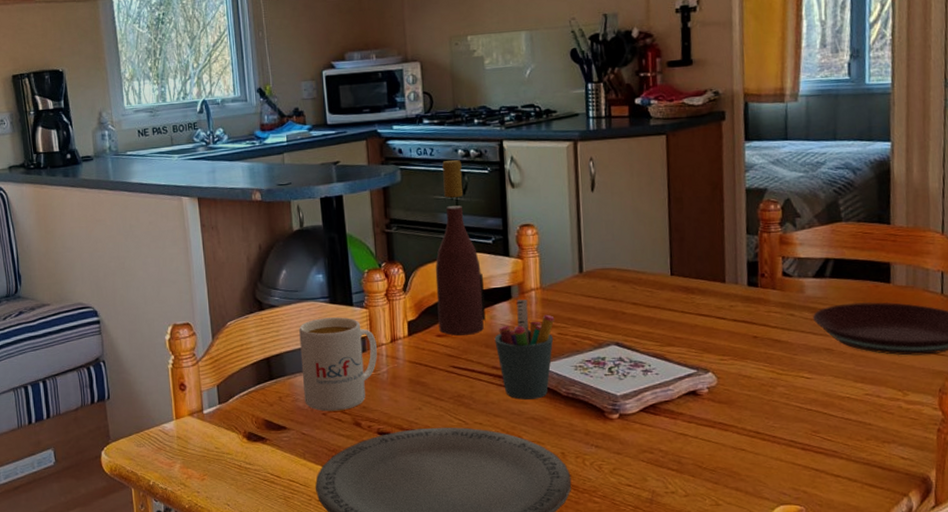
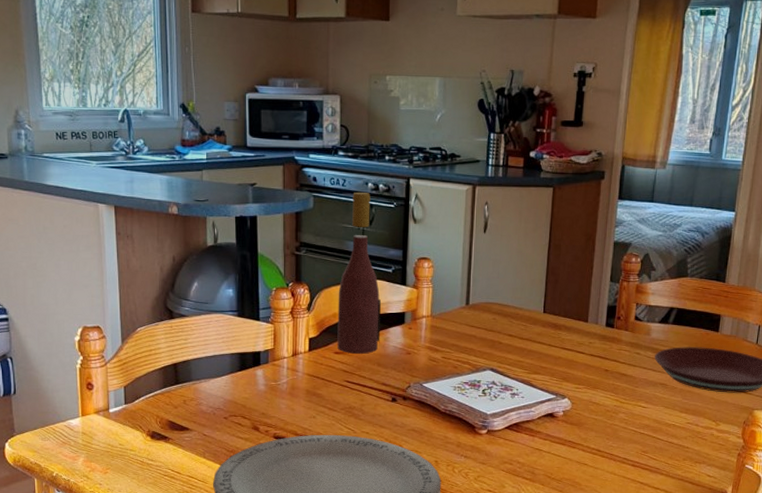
mug: present [299,317,377,412] -> none [207,330,279,416]
pen holder: present [494,299,555,400] -> none [386,325,441,414]

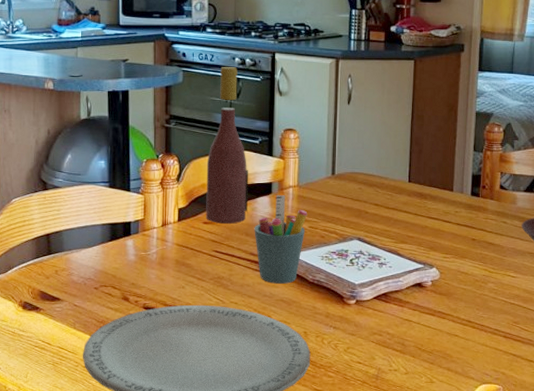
pen holder: none [386,325,441,414] -> present [254,195,308,284]

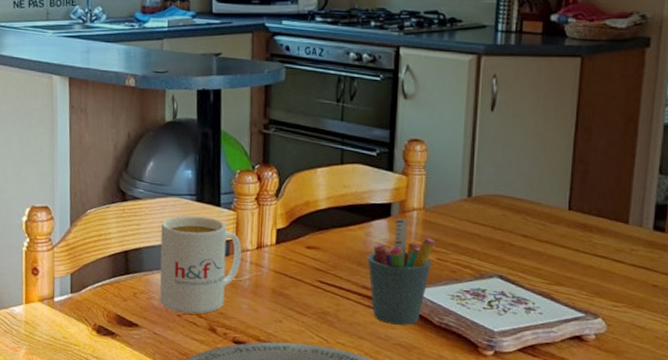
mug: none [78,201,149,286] -> present [160,216,241,314]
wine bottle: present [206,67,249,225] -> none [309,63,364,251]

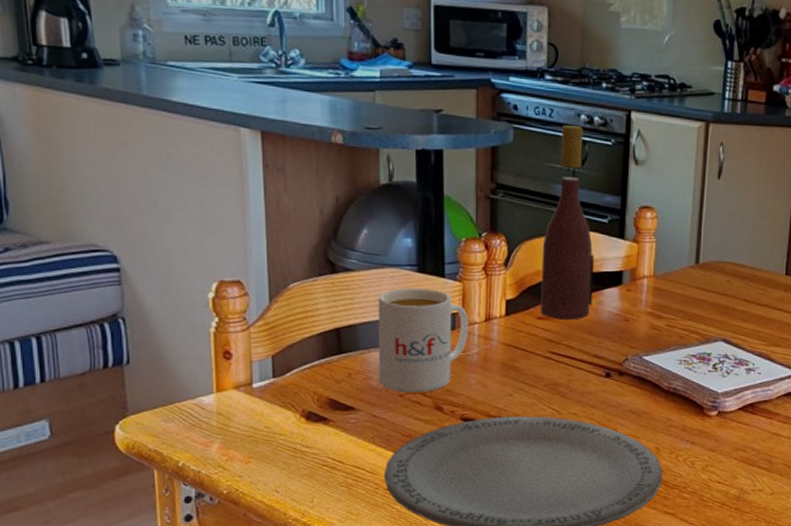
wine bottle: none [309,63,364,251] -> present [540,125,595,321]
pen holder: present [367,218,435,326] -> none [599,286,665,392]

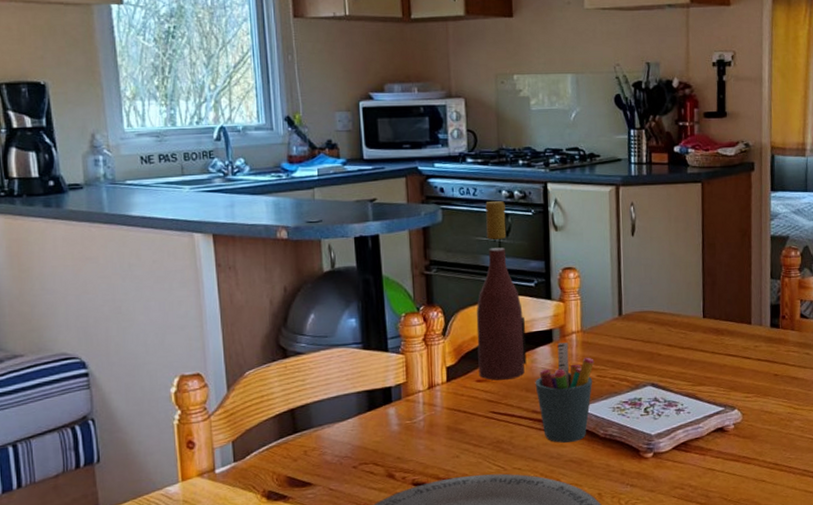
mug: present [378,288,468,393] -> none [328,363,414,464]
pen holder: none [599,286,665,392] -> present [535,342,595,443]

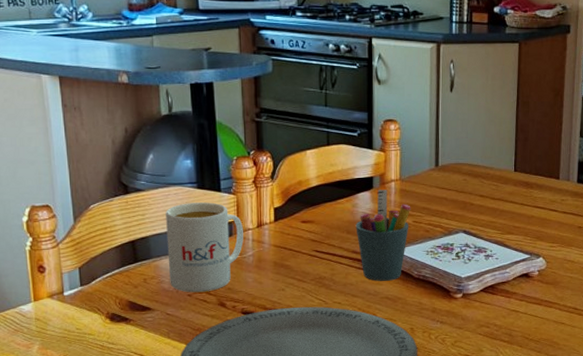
mug: none [328,363,414,464] -> present [166,202,244,293]
wine bottle: present [476,201,527,381] -> none [302,54,348,223]

